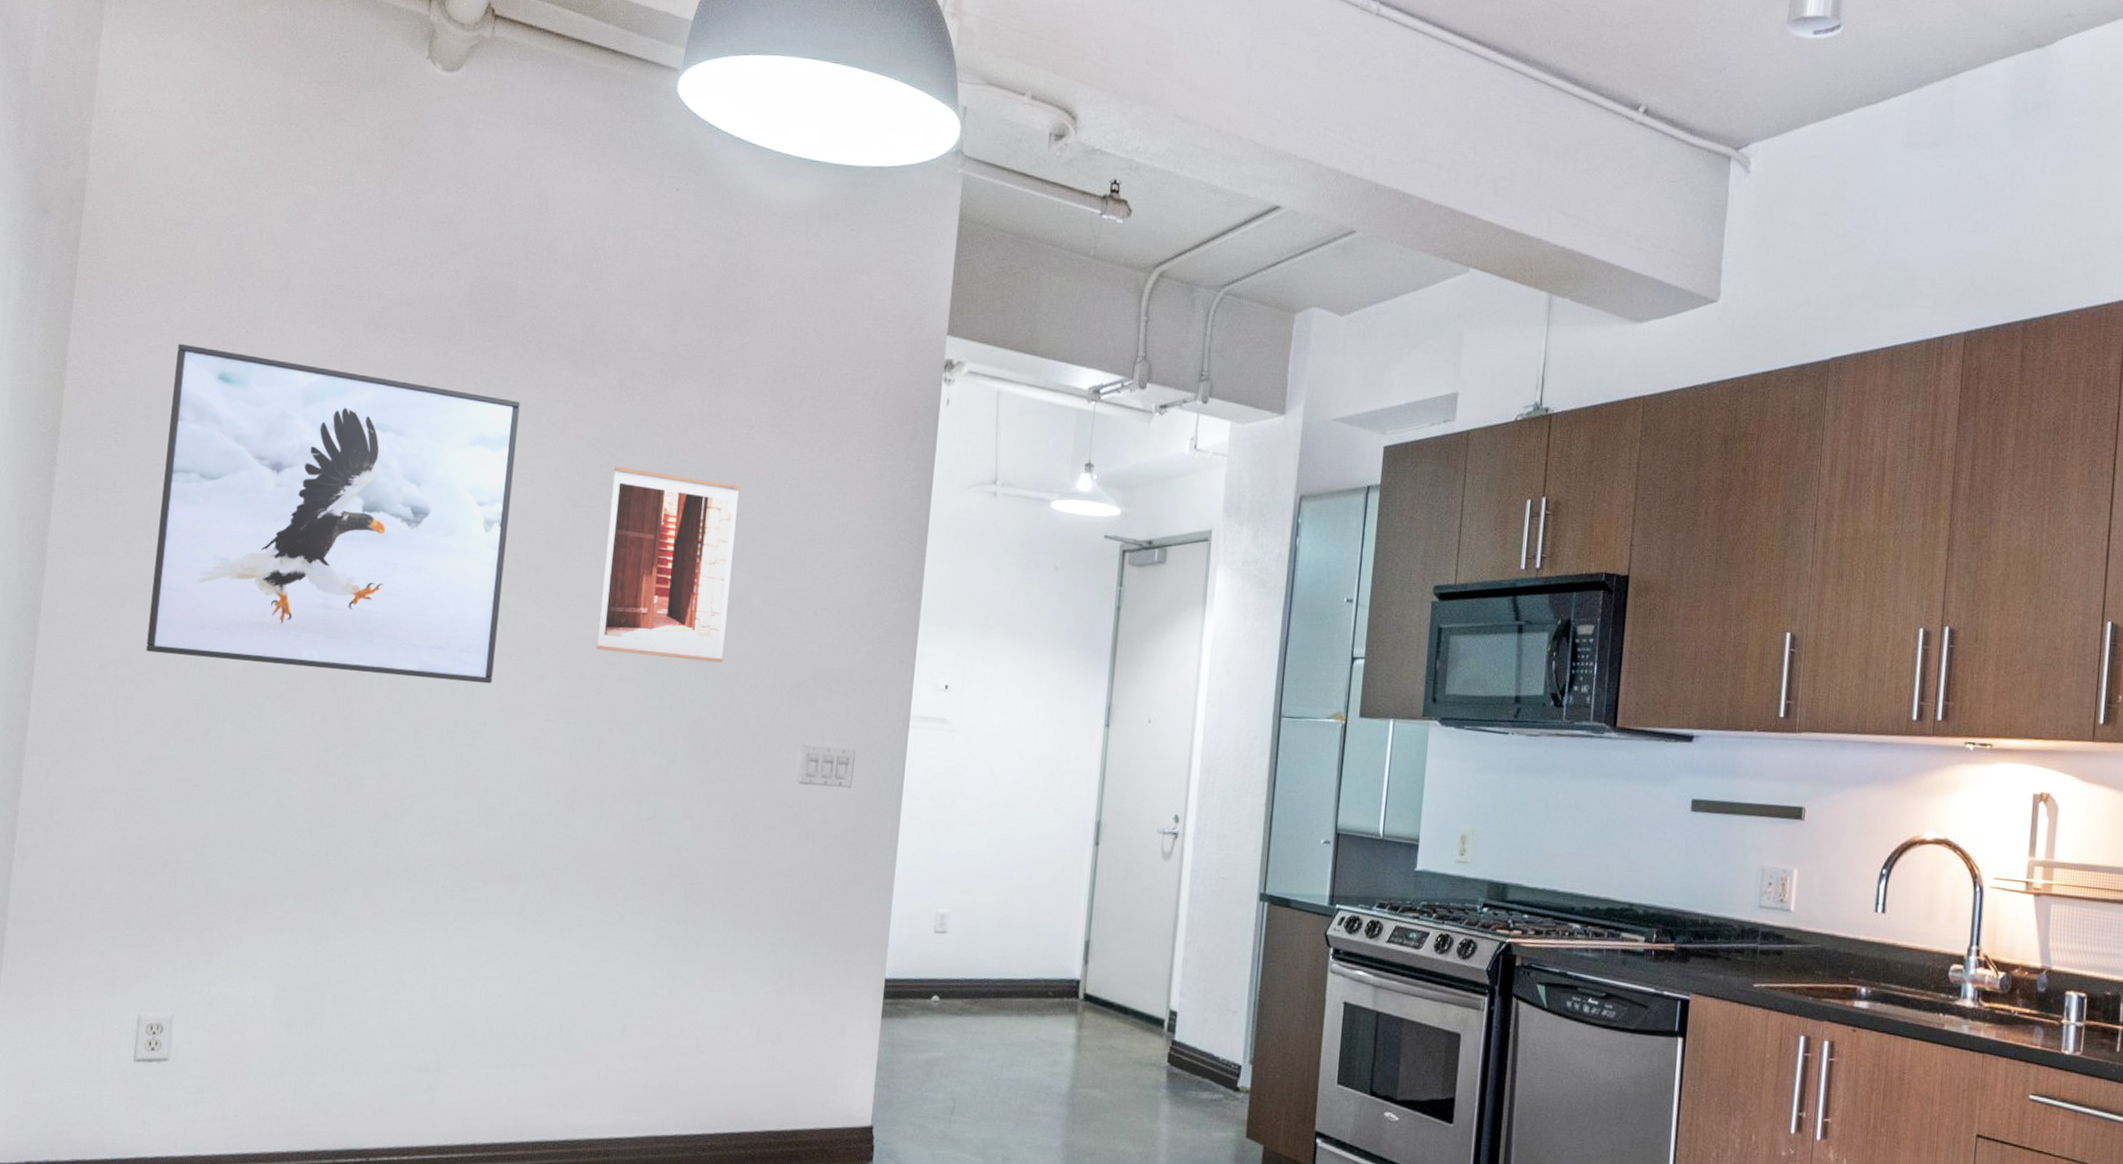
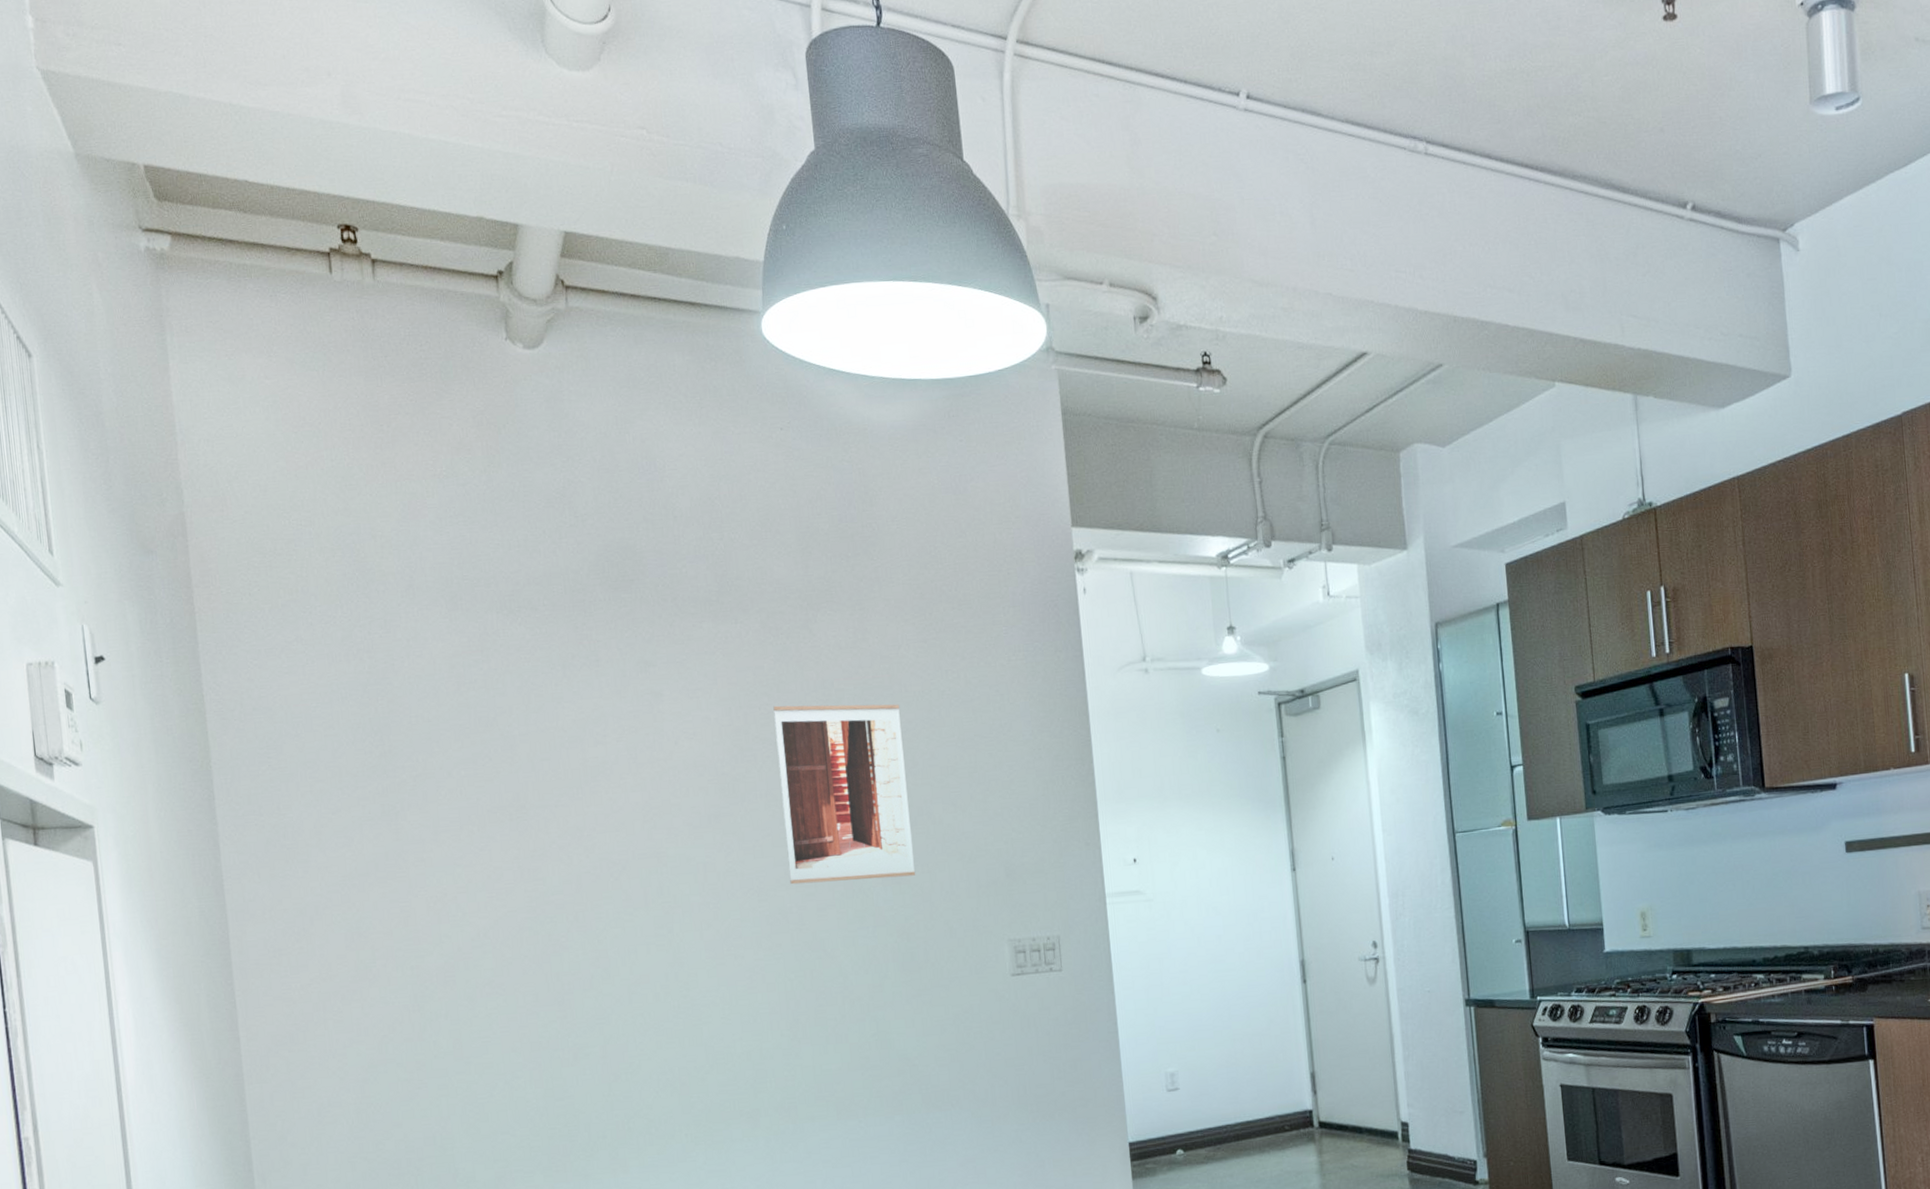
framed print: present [146,343,520,684] -> none [313,659,695,964]

